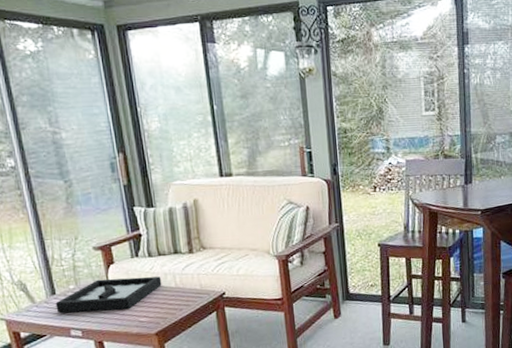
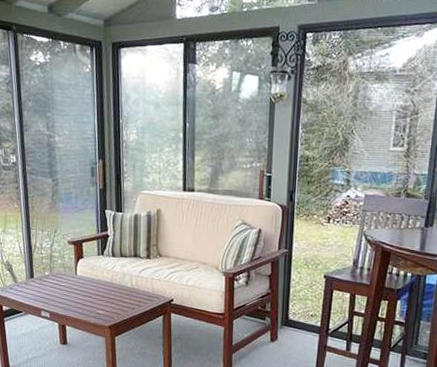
decorative tray: present [55,276,162,314] -> none [32,270,120,301]

